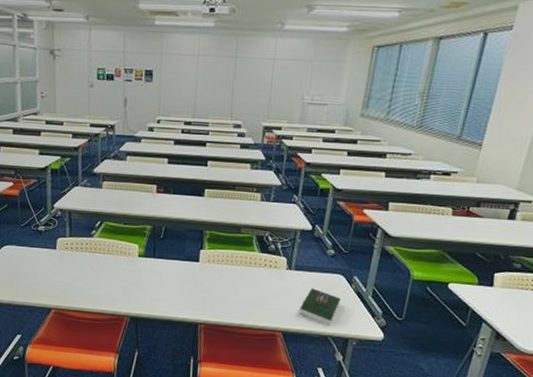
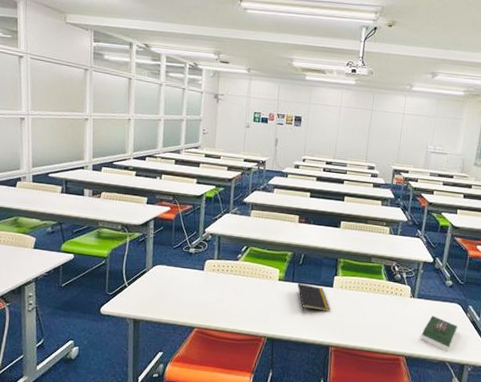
notepad: none [160,258,198,290] -> present [297,283,331,313]

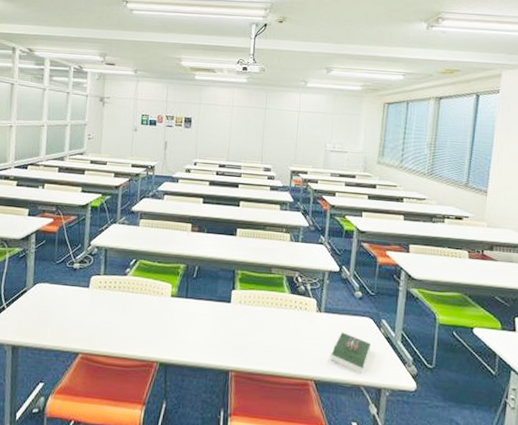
notepad: present [297,283,331,313] -> none [192,299,229,333]

